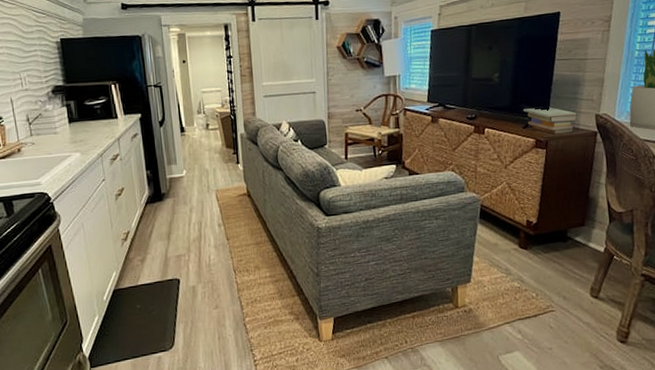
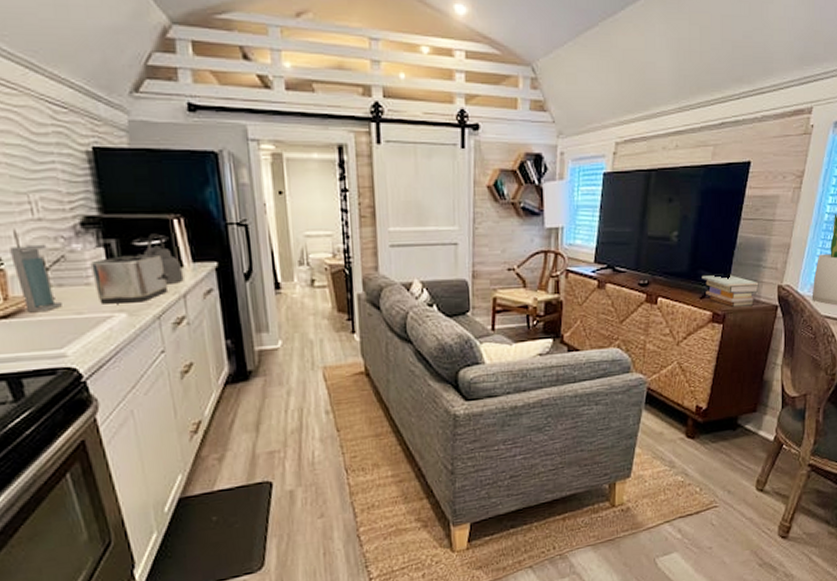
soap dispenser: none [8,106,39,154] -> present [10,244,62,313]
toaster: none [57,110,109,147] -> present [90,254,170,304]
kettle: none [88,95,118,131] -> present [138,233,184,284]

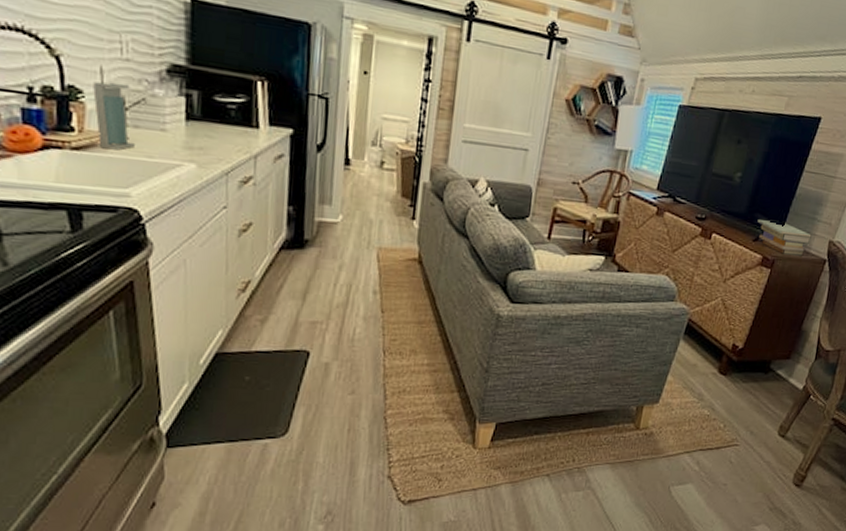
toaster: present [90,254,170,304] -> none [168,107,244,156]
kettle: present [138,233,184,284] -> none [217,91,258,144]

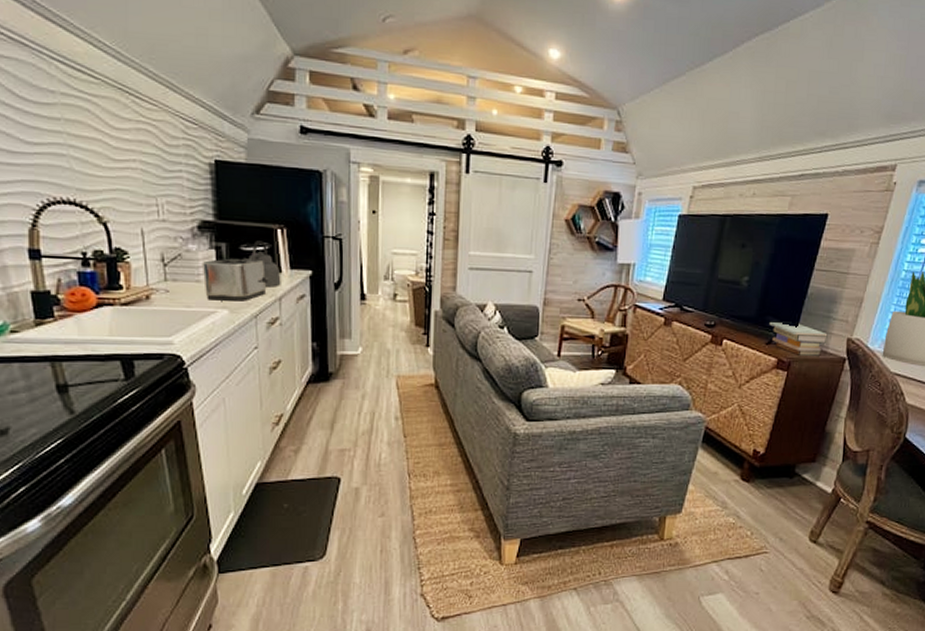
soap dispenser: present [93,81,135,151] -> none [136,242,174,303]
toaster: none [168,107,244,156] -> present [202,258,269,301]
kettle: none [217,91,258,144] -> present [243,240,281,287]

